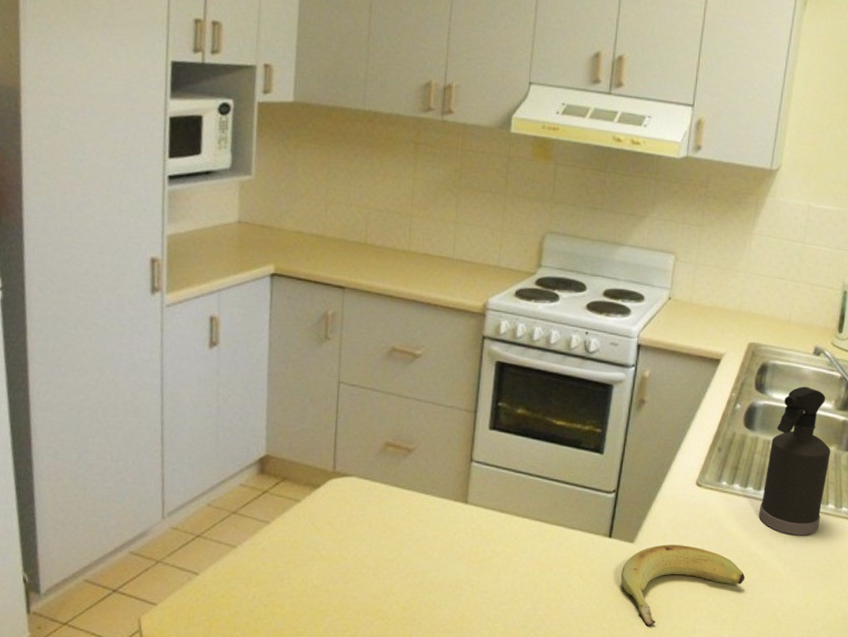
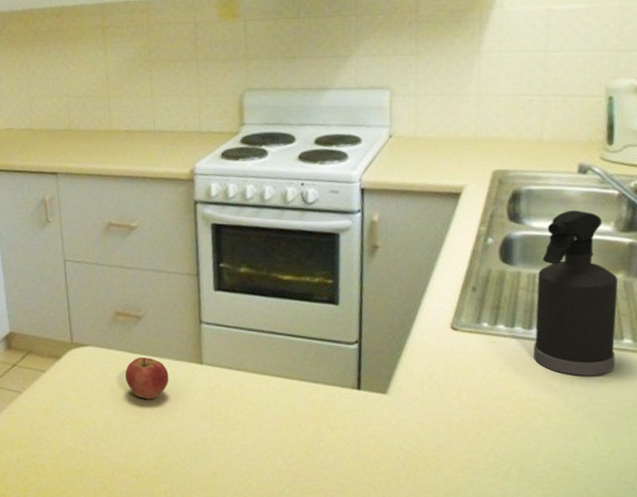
apple: none [386,492,432,538] -> present [125,357,169,400]
banana: present [620,544,745,627] -> none [376,393,527,480]

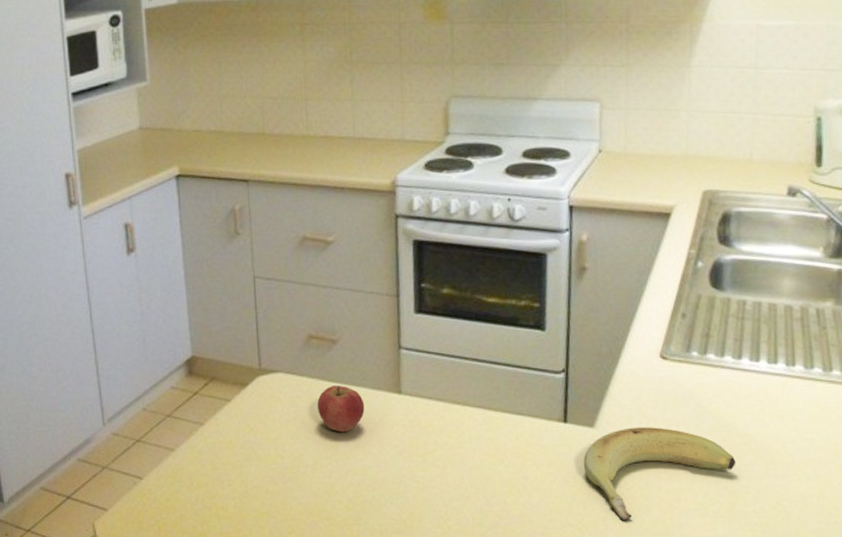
banana: none [376,393,527,480] -> present [583,427,736,522]
spray bottle: present [533,210,618,376] -> none [743,234,827,409]

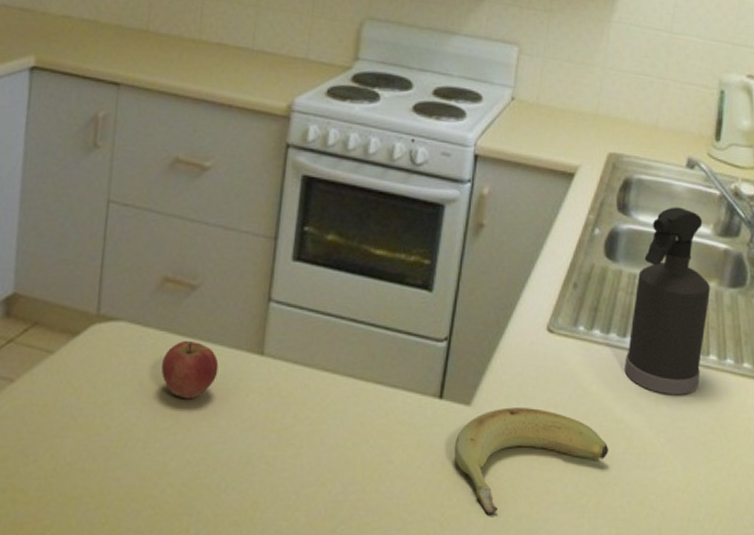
spray bottle: none [743,234,827,409] -> present [624,207,710,395]

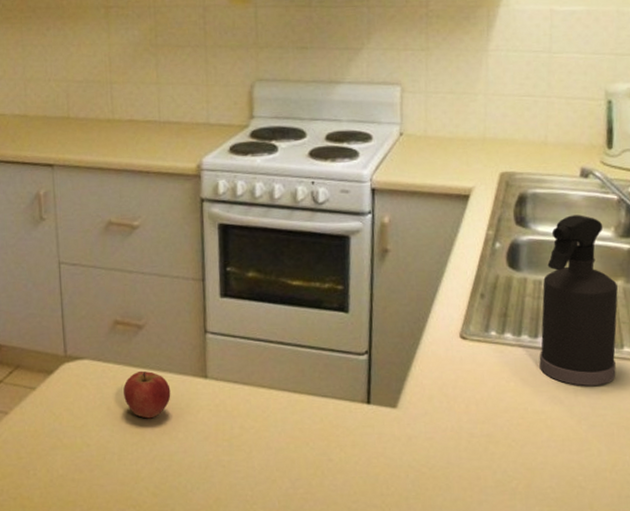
banana: present [454,407,609,516] -> none [386,406,533,501]

